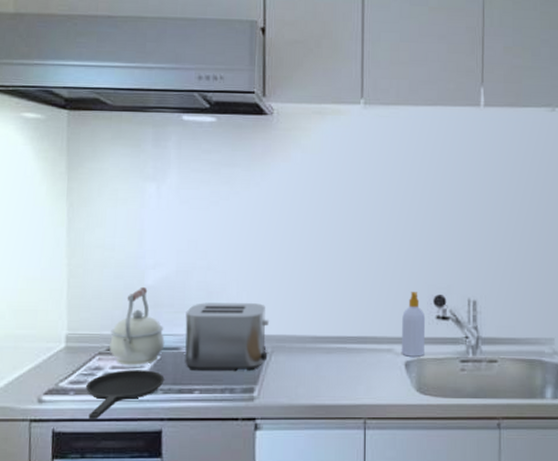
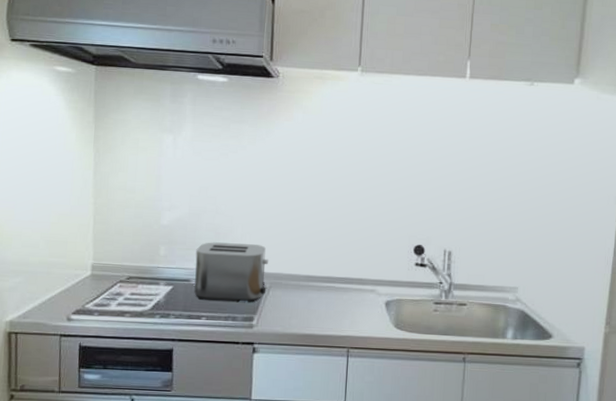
frying pan: present [86,370,165,420] -> none [108,296,176,338]
kettle: present [109,286,165,366] -> none [129,225,178,294]
soap bottle: present [401,292,426,357] -> none [382,241,406,298]

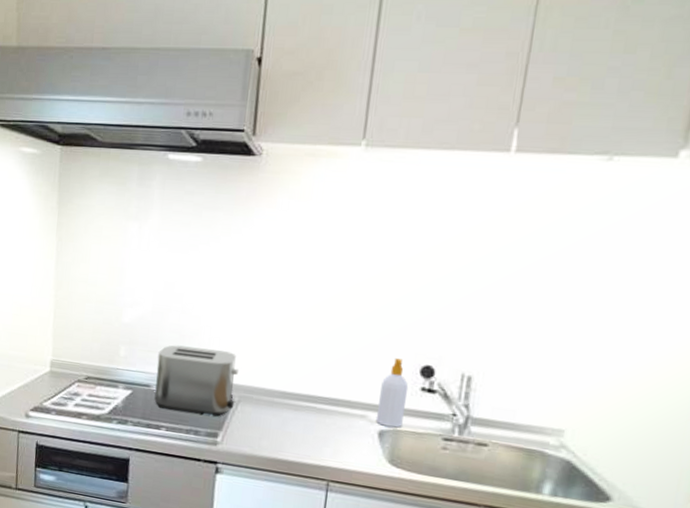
soap bottle: none [382,241,406,298] -> present [375,358,409,428]

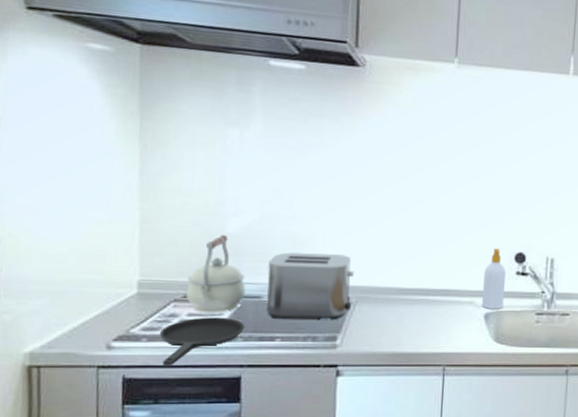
frying pan: none [66,399,135,440] -> present [160,317,245,367]
kettle: none [87,323,138,397] -> present [186,234,246,313]

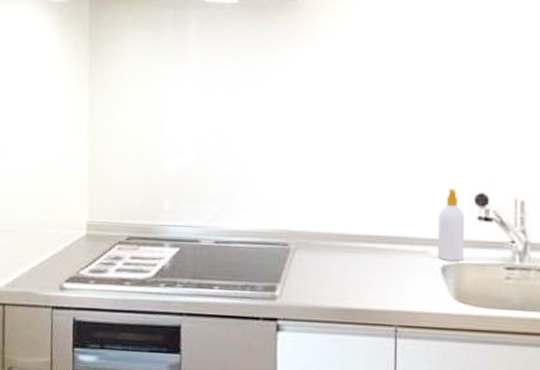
frying pan: present [160,317,245,367] -> none [106,260,184,311]
kettle: present [186,234,246,313] -> none [129,175,185,257]
toaster: present [266,252,355,320] -> none [204,194,293,268]

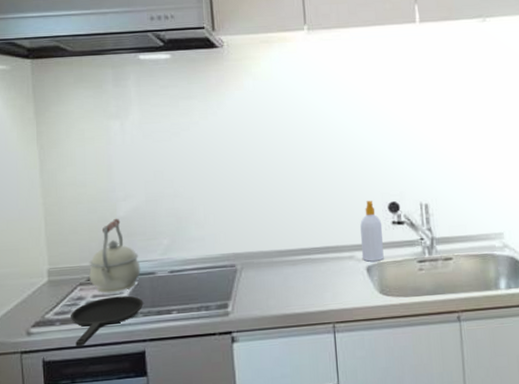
frying pan: none [106,260,184,311] -> present [71,295,143,347]
kettle: none [129,175,185,257] -> present [89,218,141,294]

